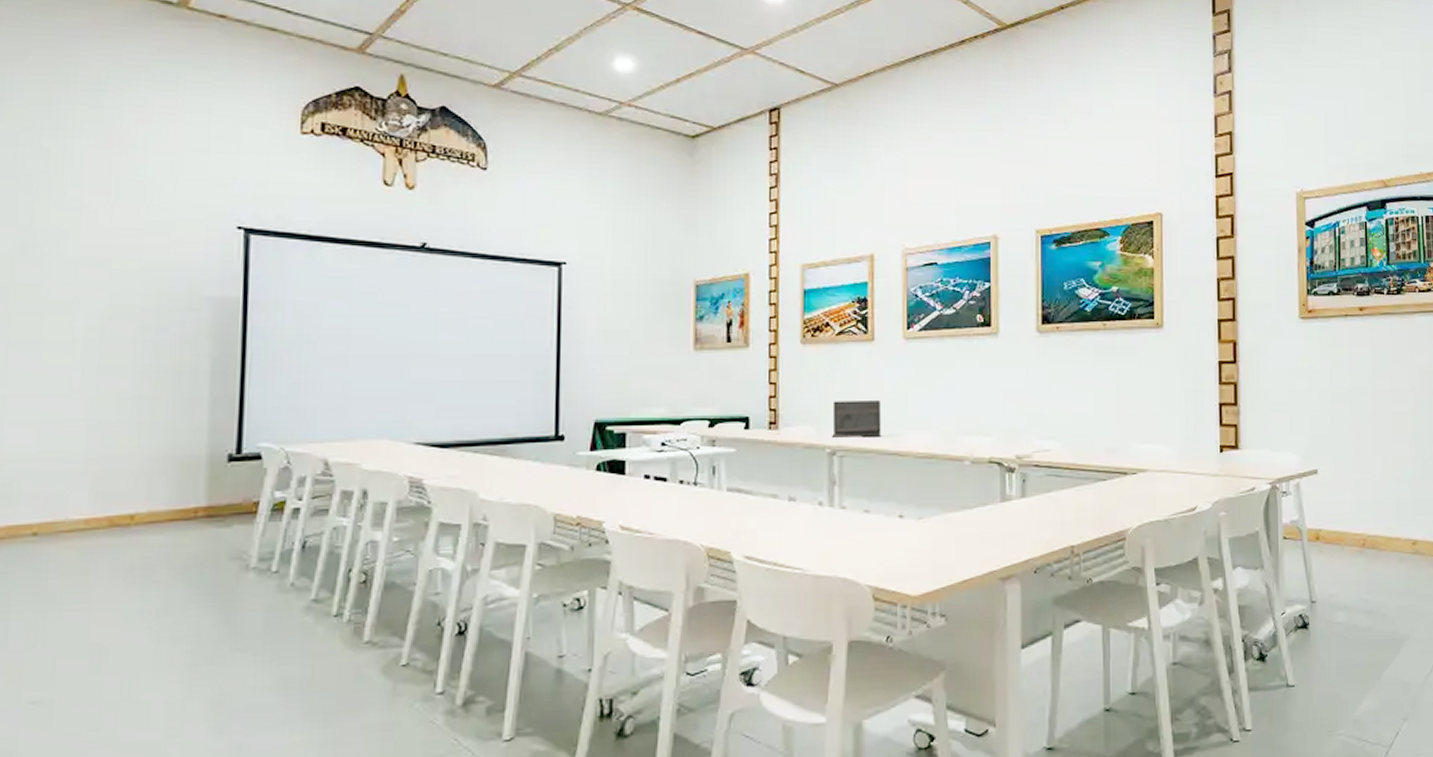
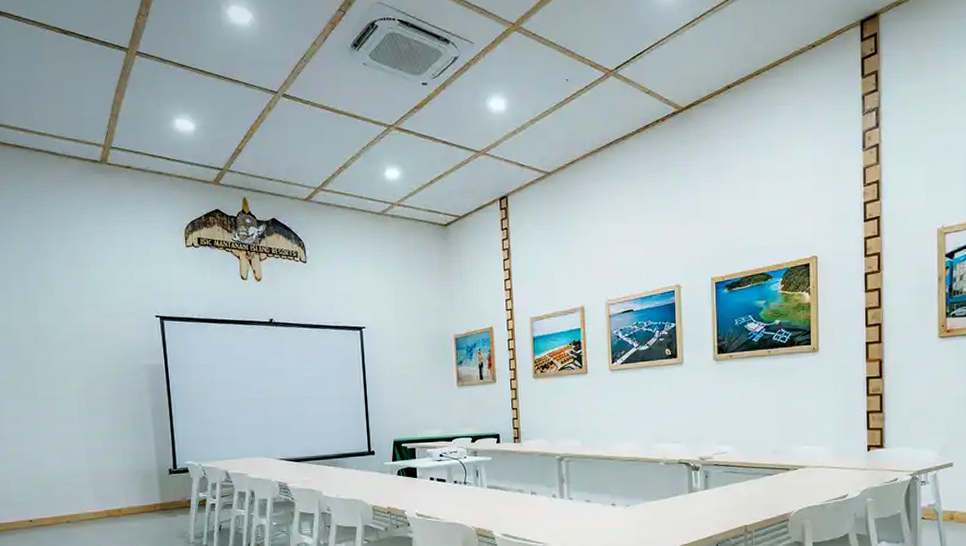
laptop: present [832,401,882,439] -> none [559,419,596,448]

